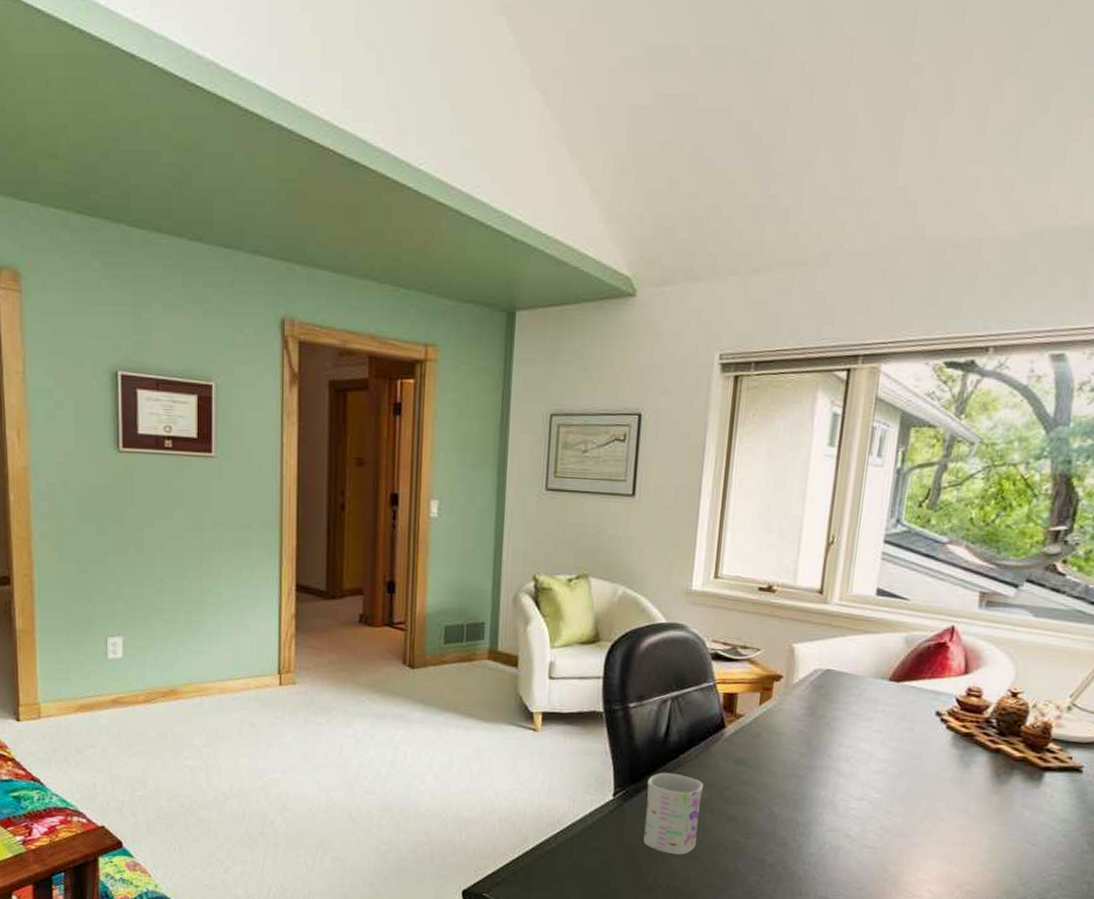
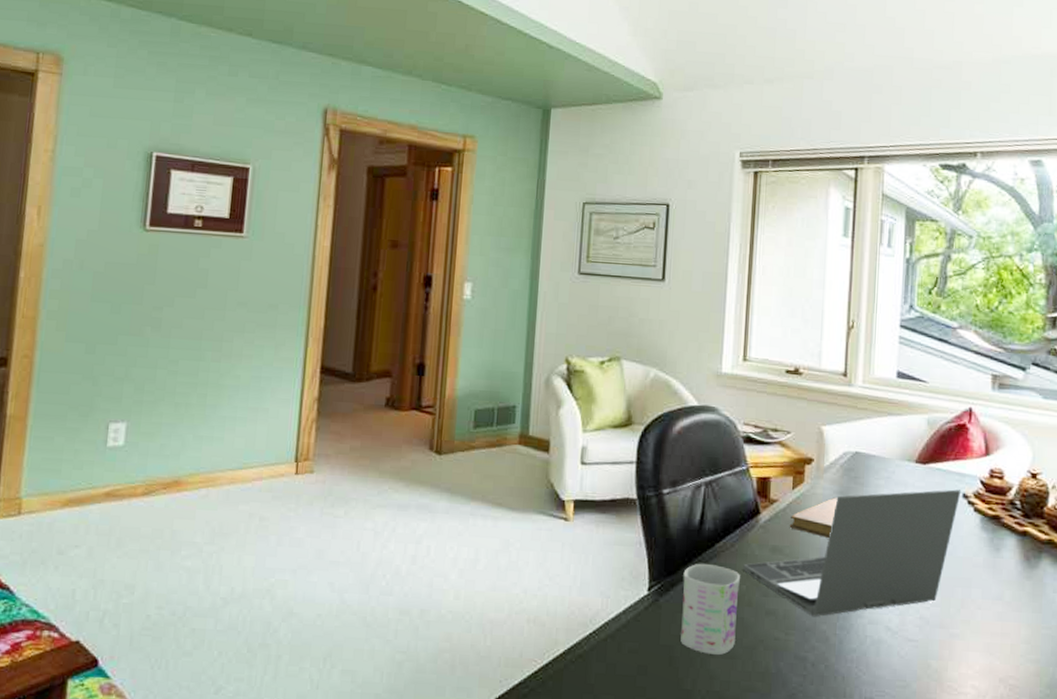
laptop: none [706,707,935,823] -> present [743,489,961,617]
notebook: none [754,713,805,753] -> present [789,497,838,539]

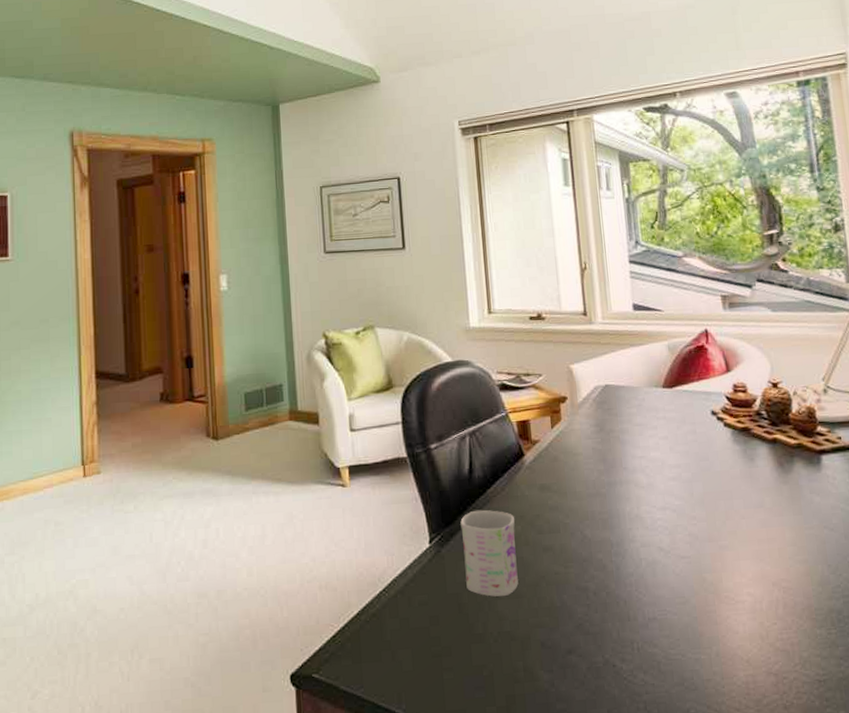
laptop: present [743,489,961,617] -> none [515,408,710,547]
notebook: present [789,497,838,539] -> none [553,431,596,471]

